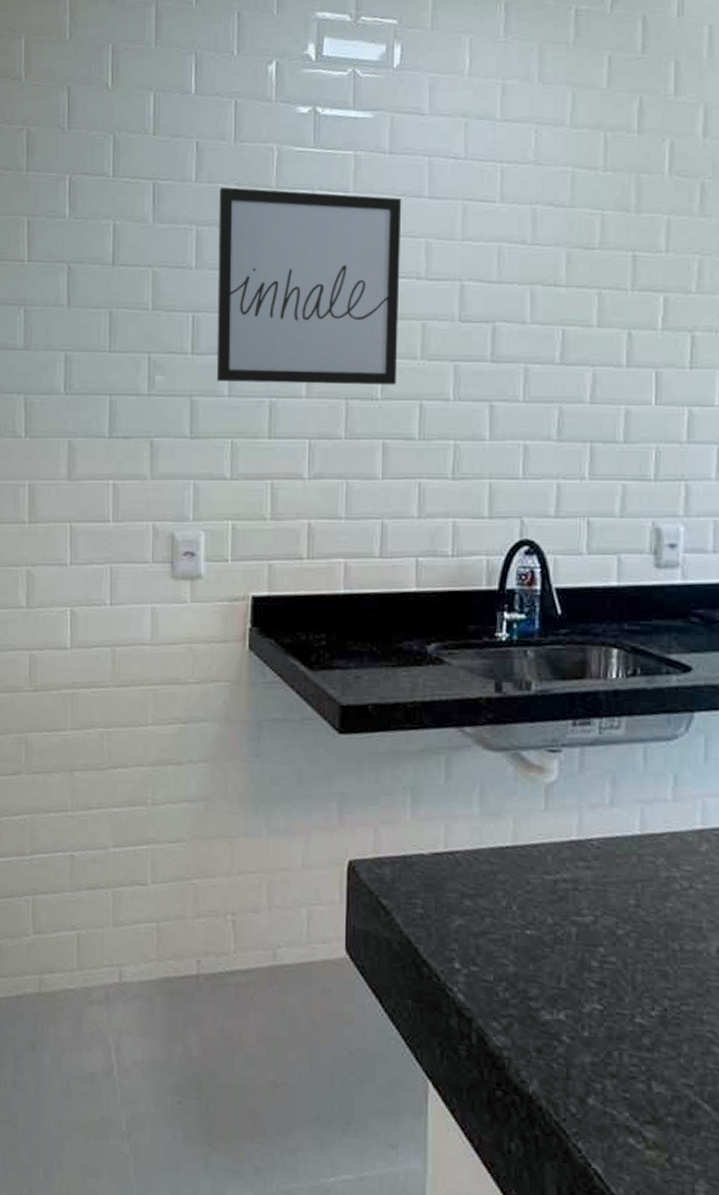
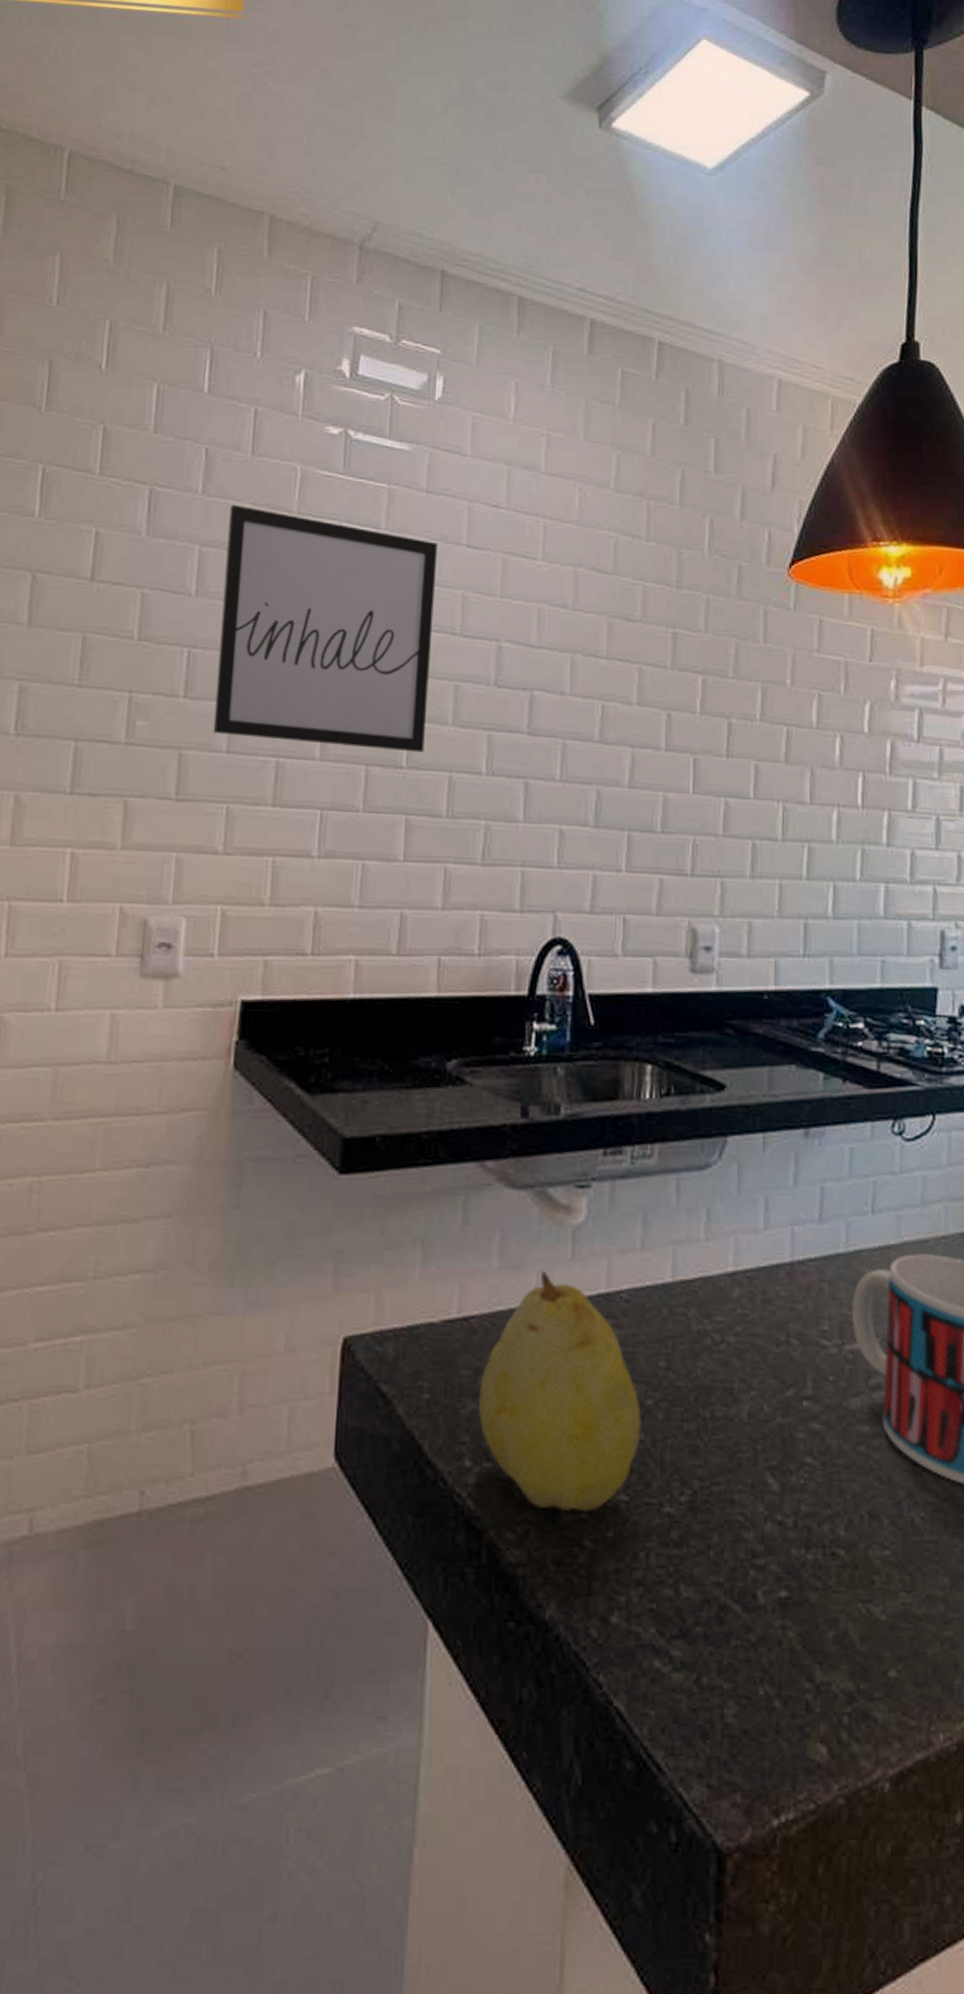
fruit: none [464,819,613,1014] -> present [477,1271,641,1511]

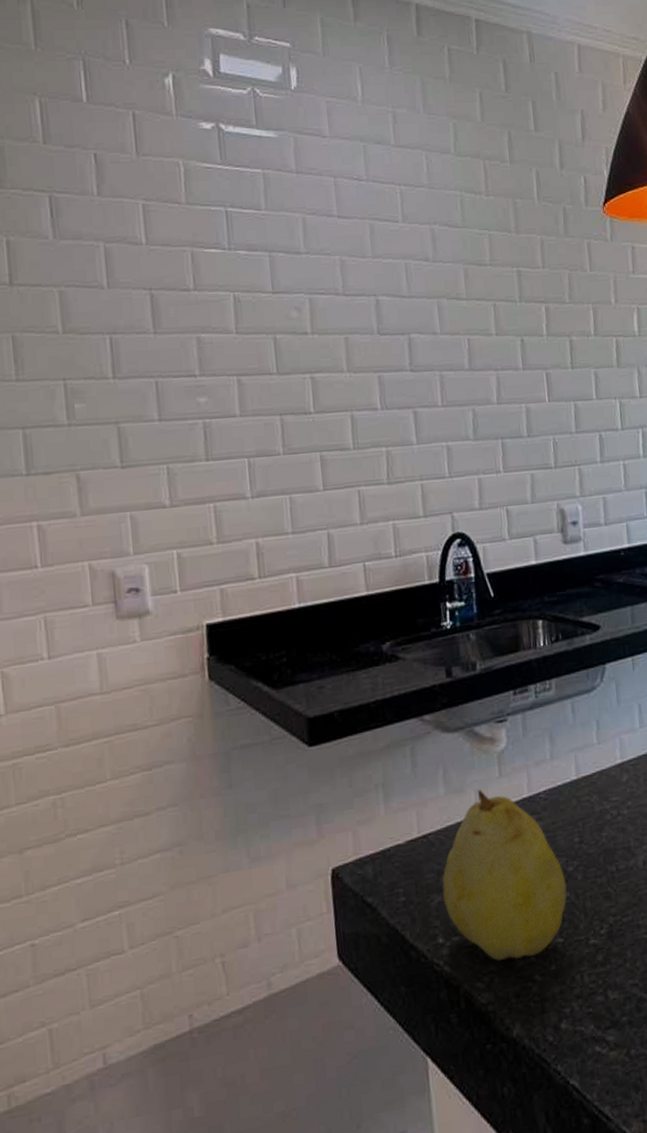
wall art: present [212,504,438,753] -> none [125,202,327,406]

